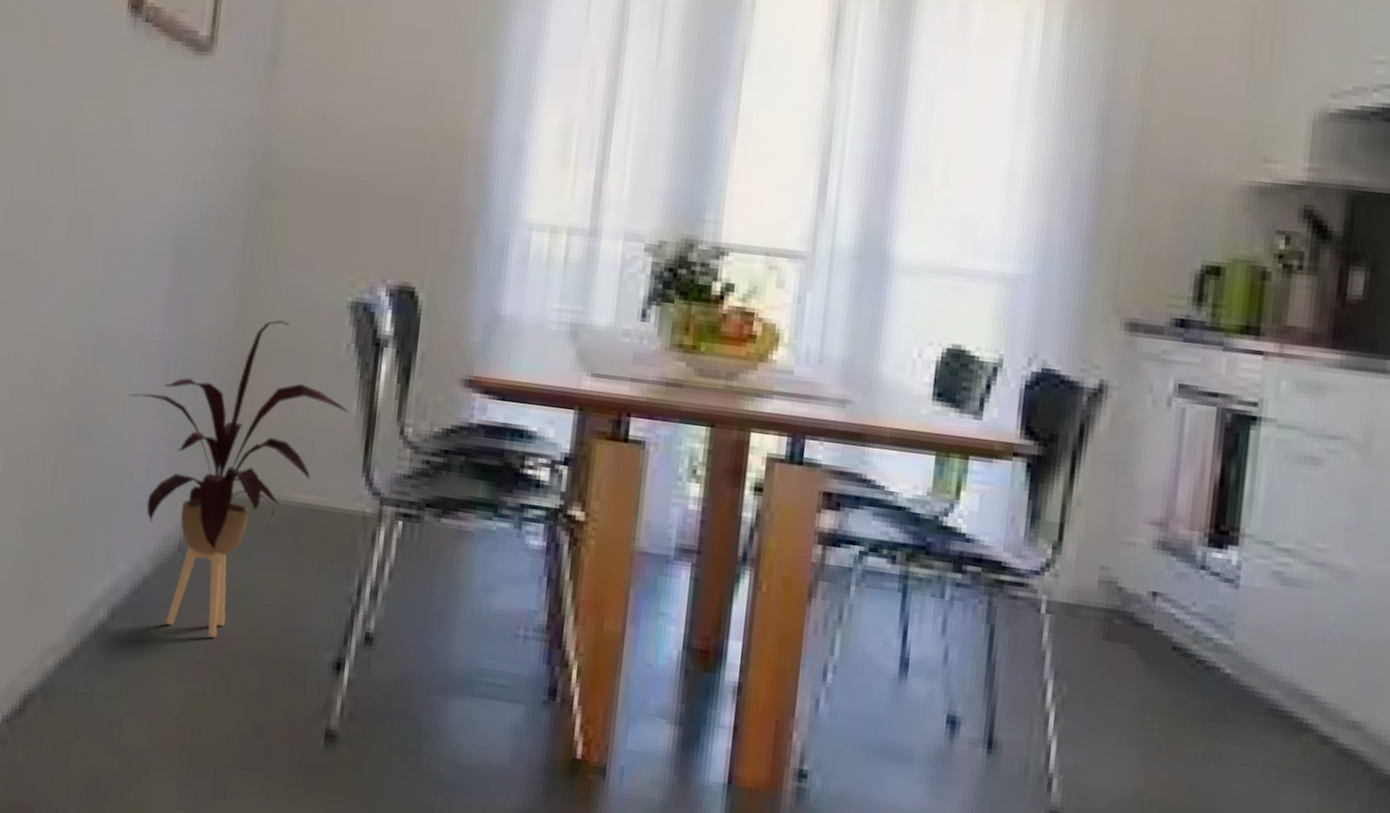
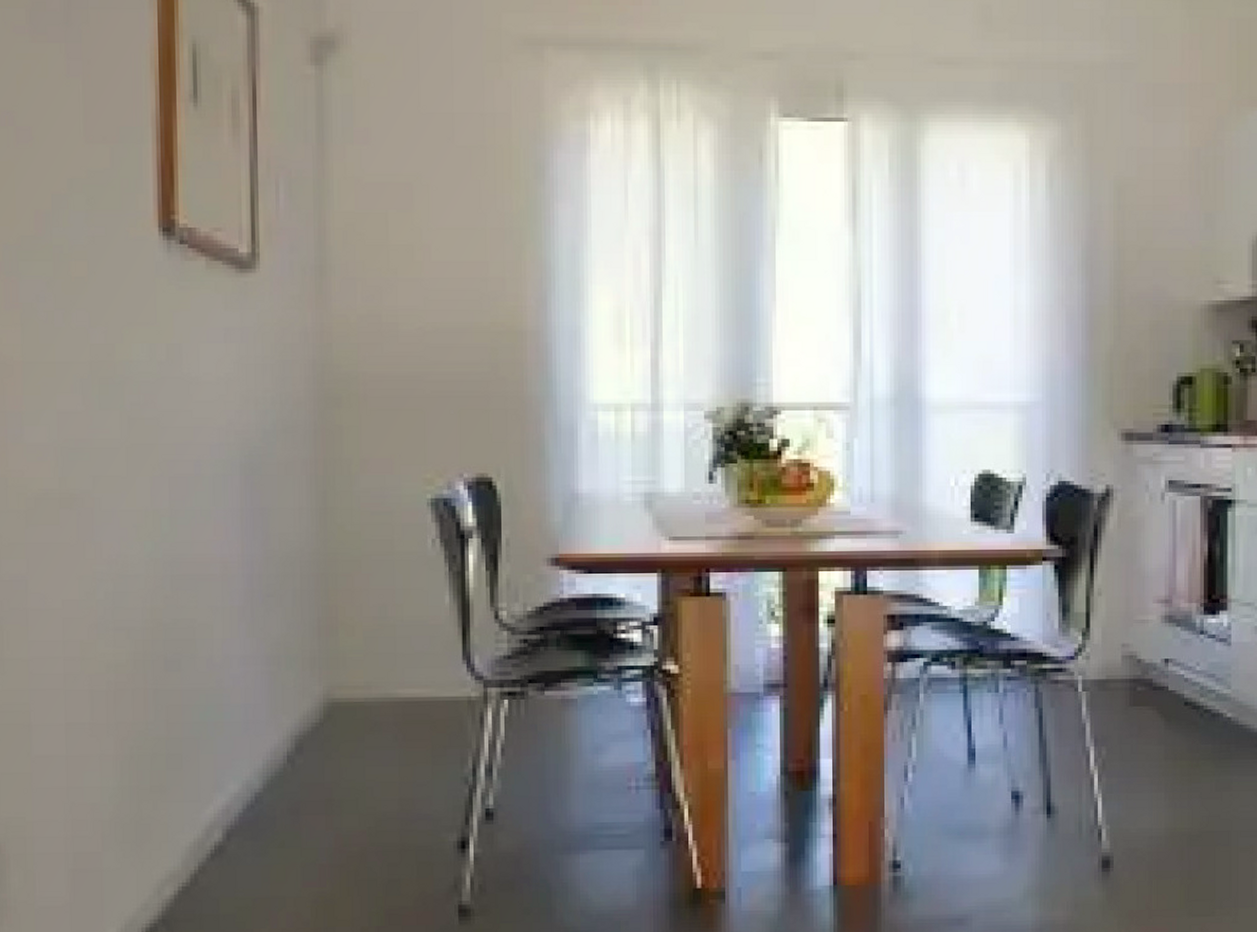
house plant: present [128,320,348,637] -> none [214,526,442,840]

